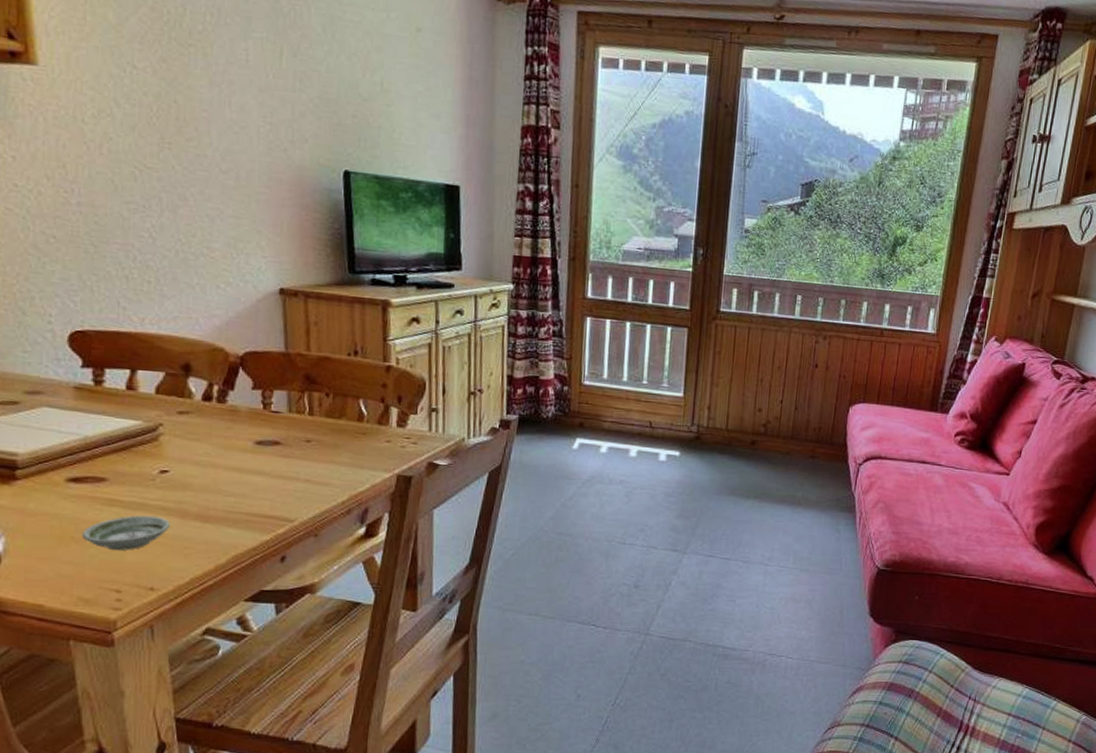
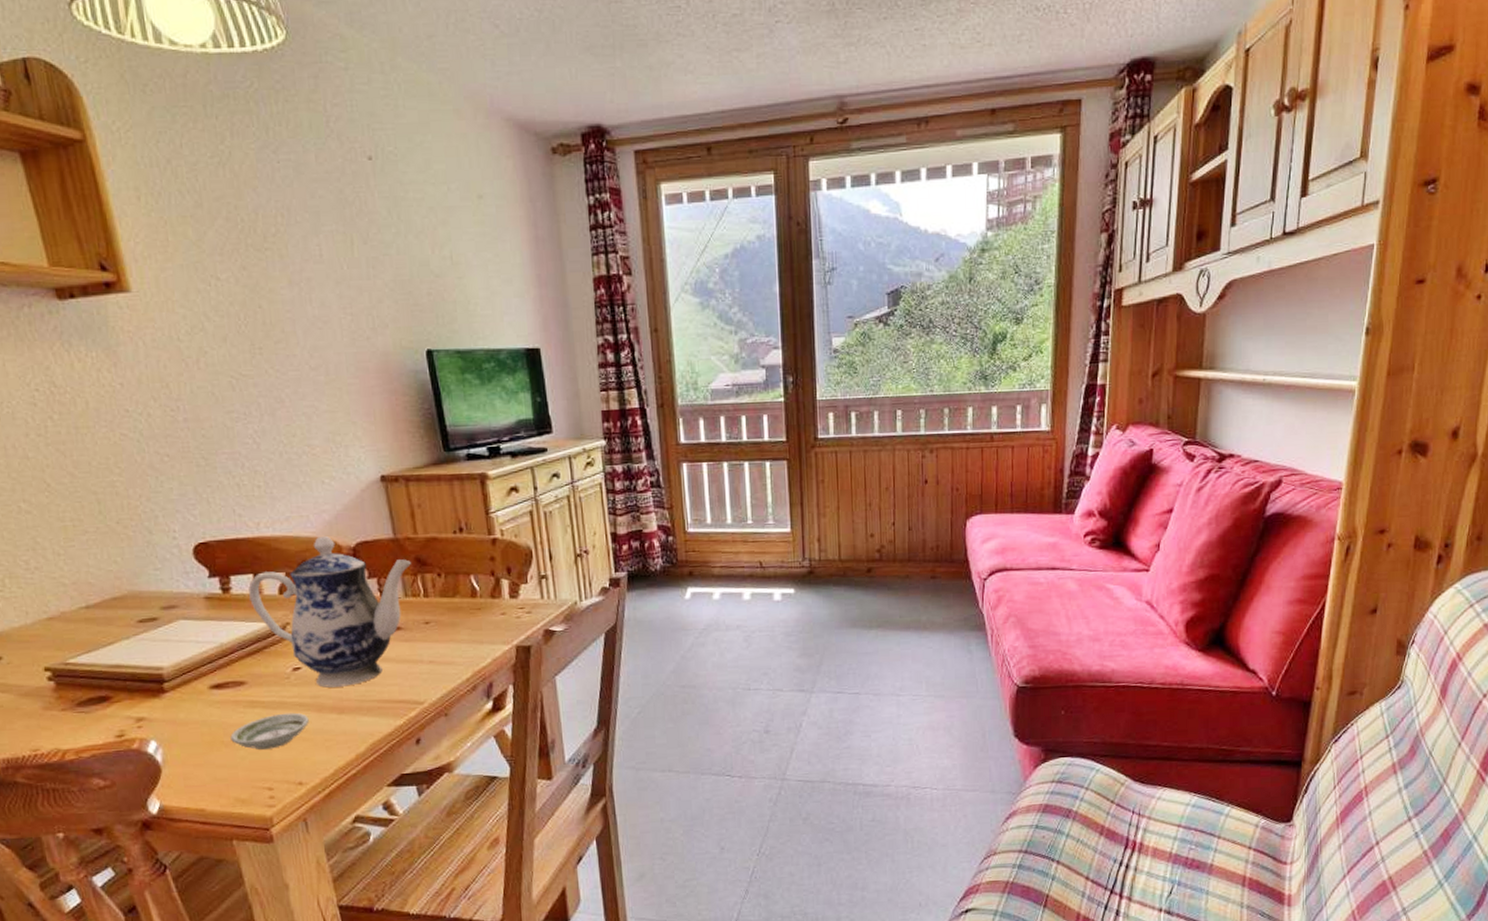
teapot: none [123,340,300,496] -> present [248,535,411,688]

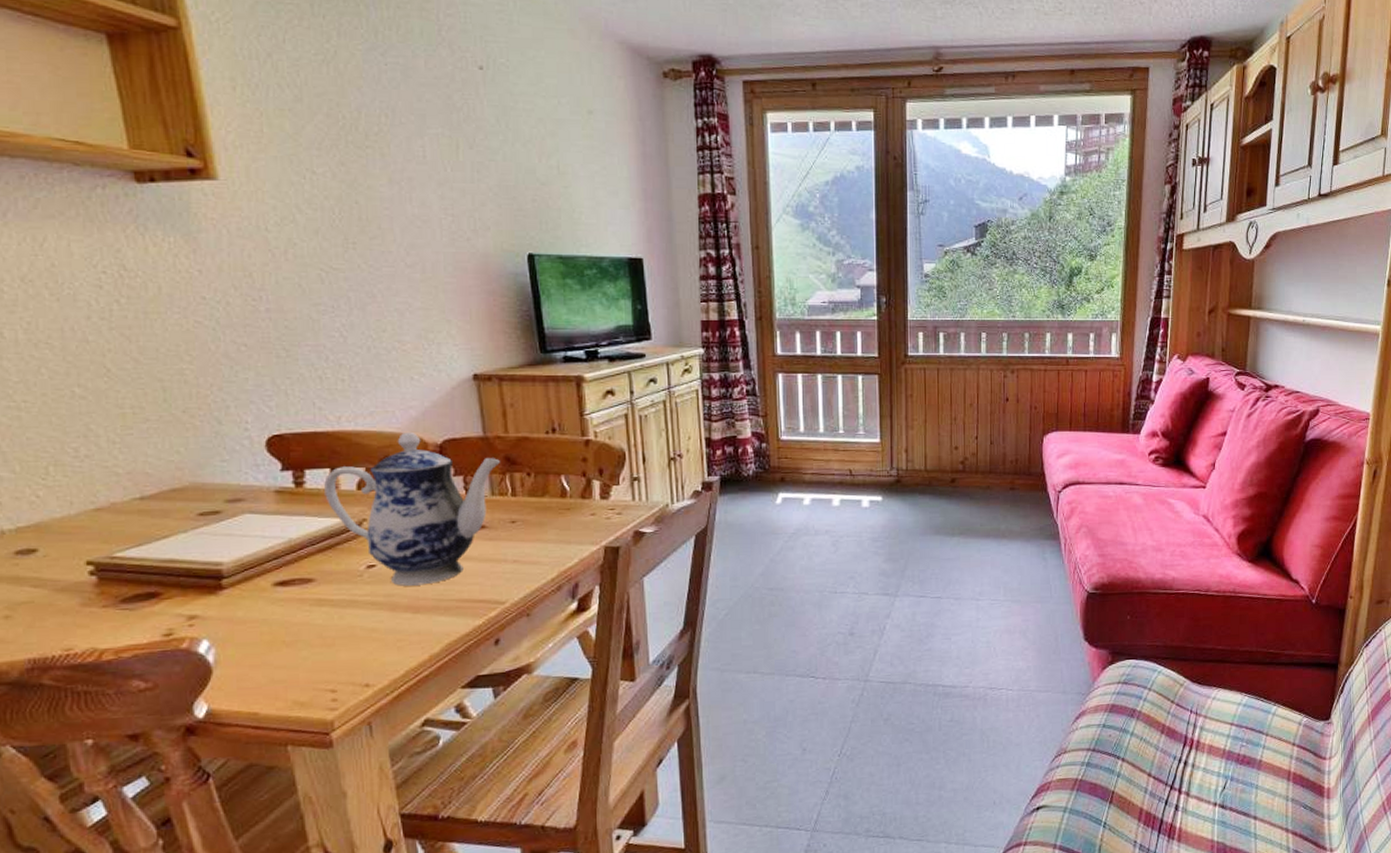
saucer: present [230,712,309,750] -> none [293,611,381,650]

